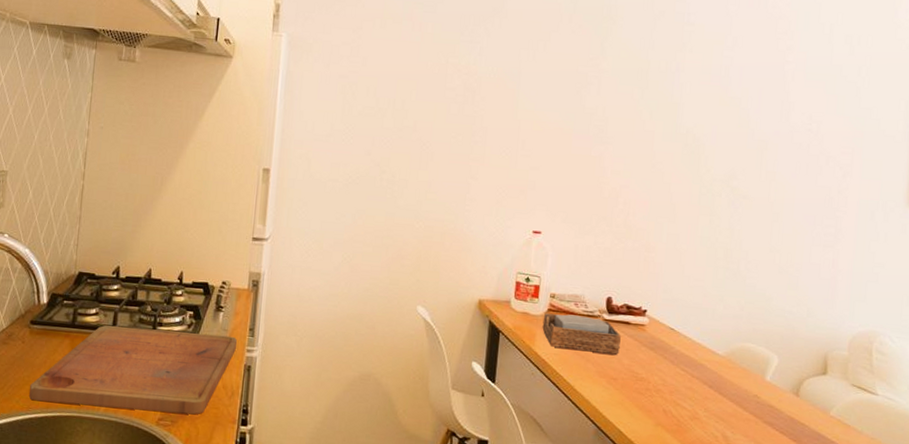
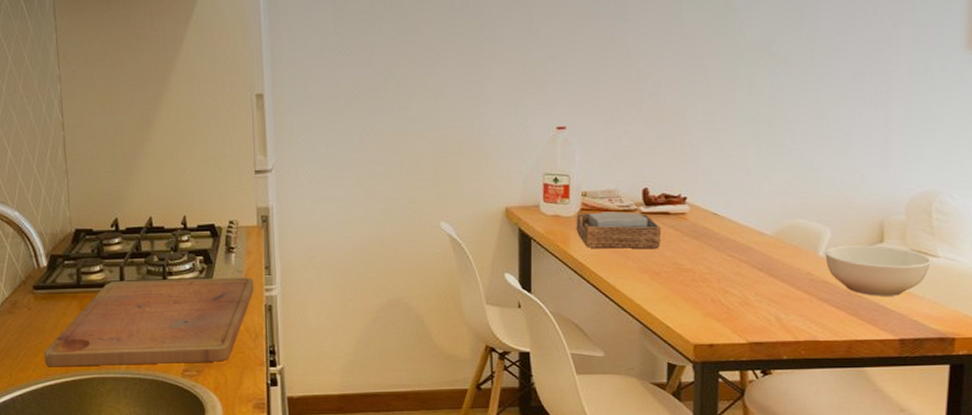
bowl: none [771,372,872,428] -> present [824,244,933,296]

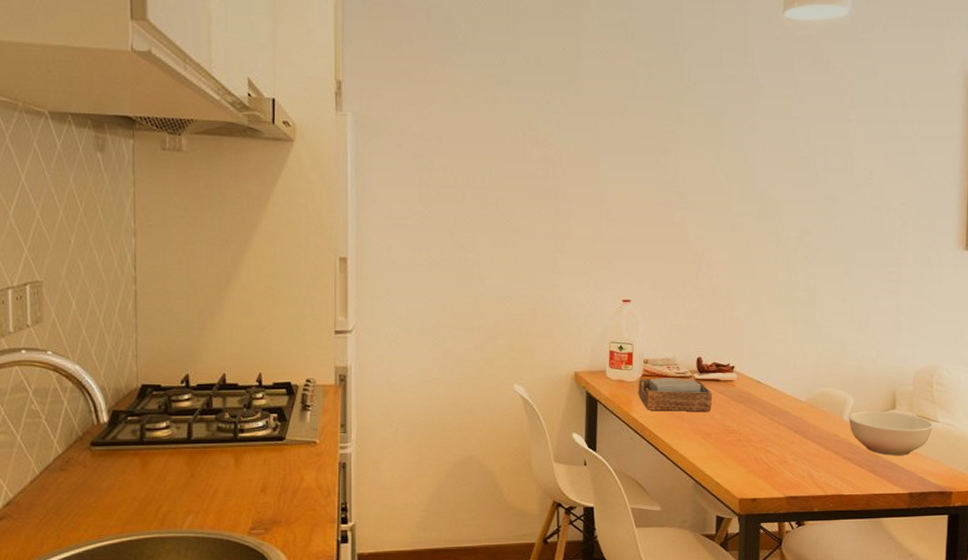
cutting board: present [44,277,255,367] -> none [99,435,329,527]

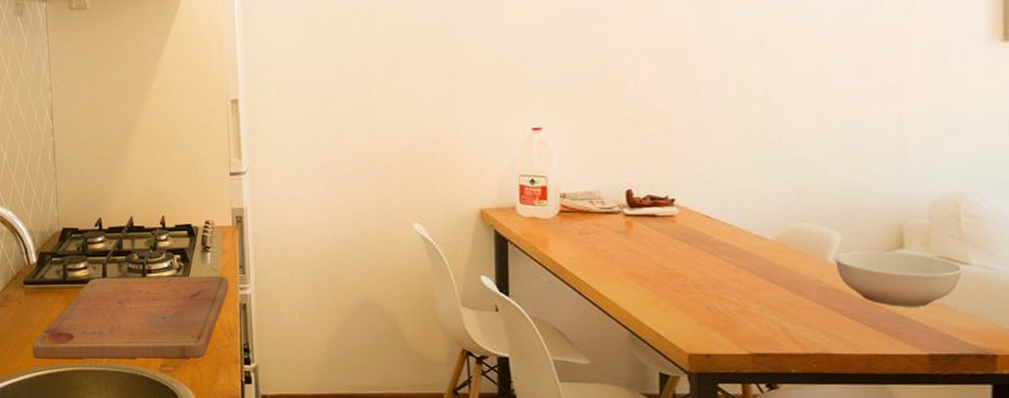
cutting board: none [99,435,329,527] -> present [33,276,230,359]
napkin holder: present [638,378,712,412] -> none [555,213,648,253]

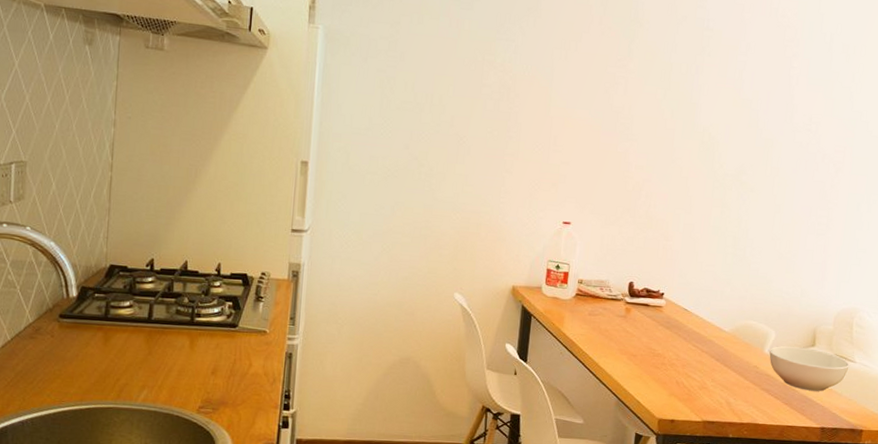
cutting board: present [33,276,230,359] -> none [61,317,278,402]

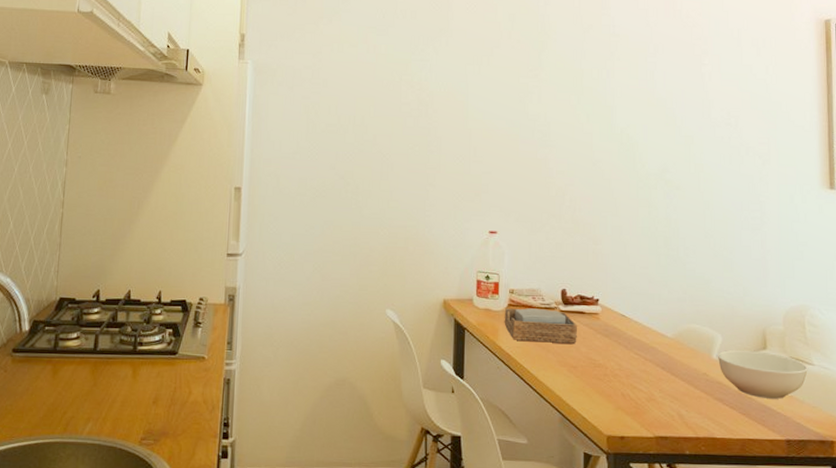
napkin holder: none [570,298,641,335] -> present [504,308,577,345]

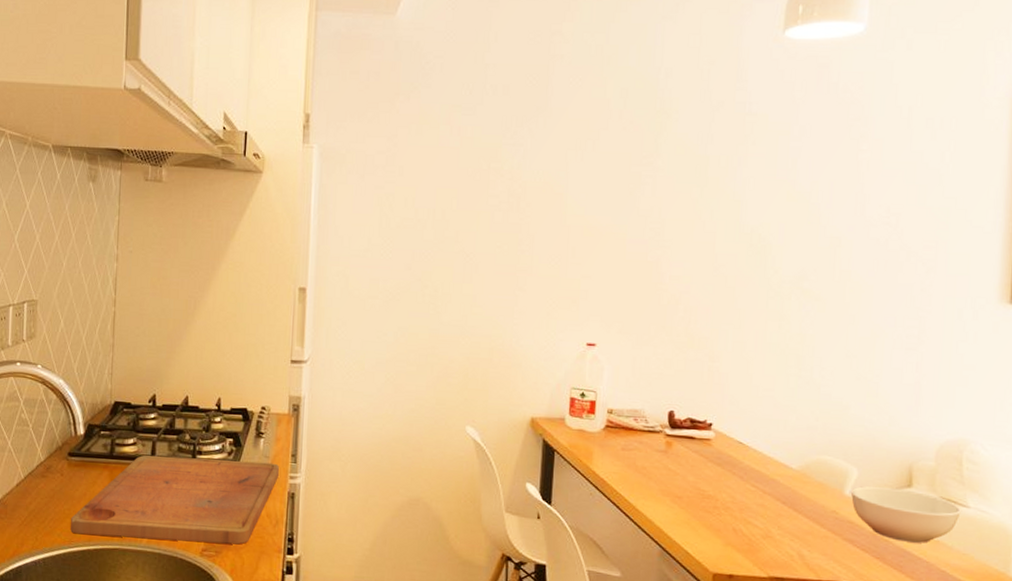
cutting board: none [12,348,216,432] -> present [71,455,280,545]
napkin holder: present [504,308,577,345] -> none [600,430,685,473]

